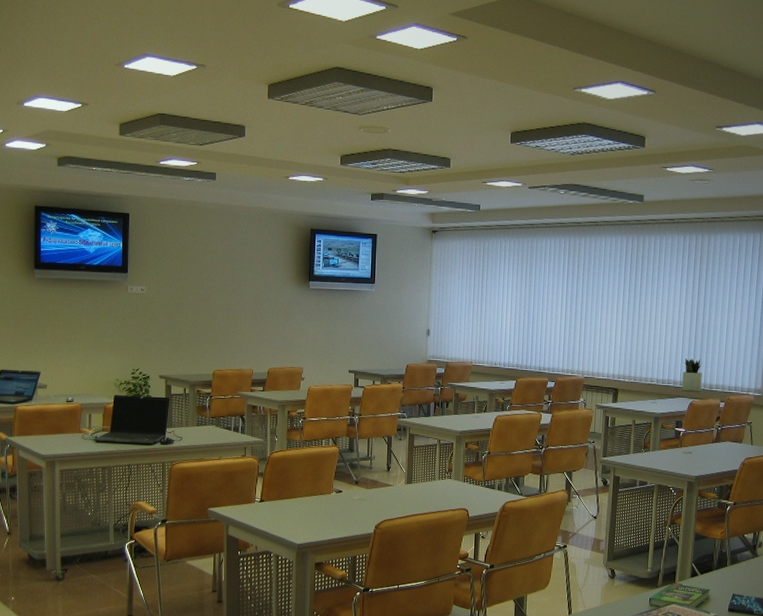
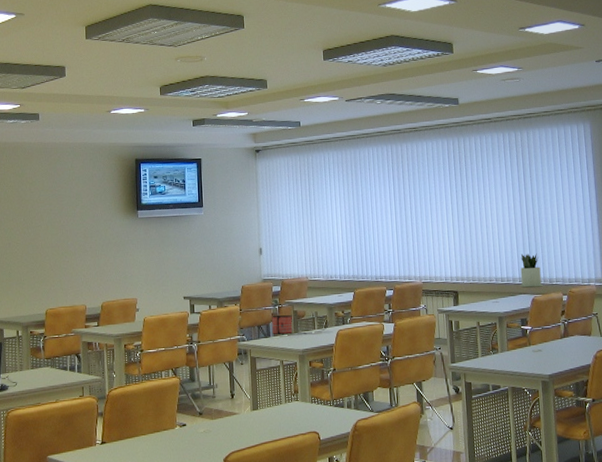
shoulder bag: none [433,396,488,417] -> present [272,315,329,335]

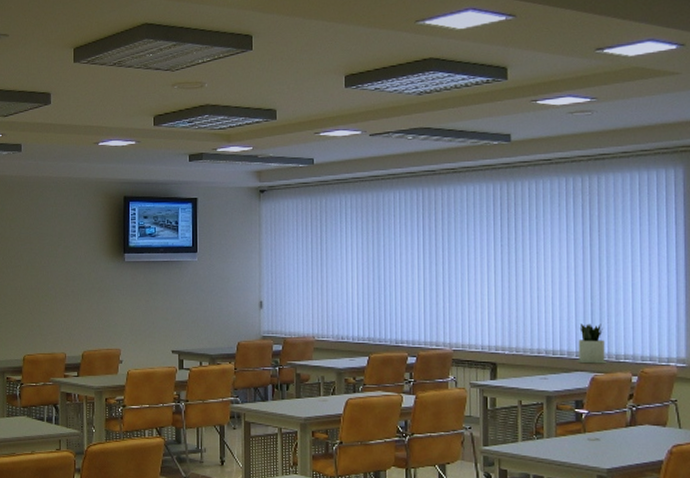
shoulder bag: present [272,315,329,335] -> none [271,378,337,401]

